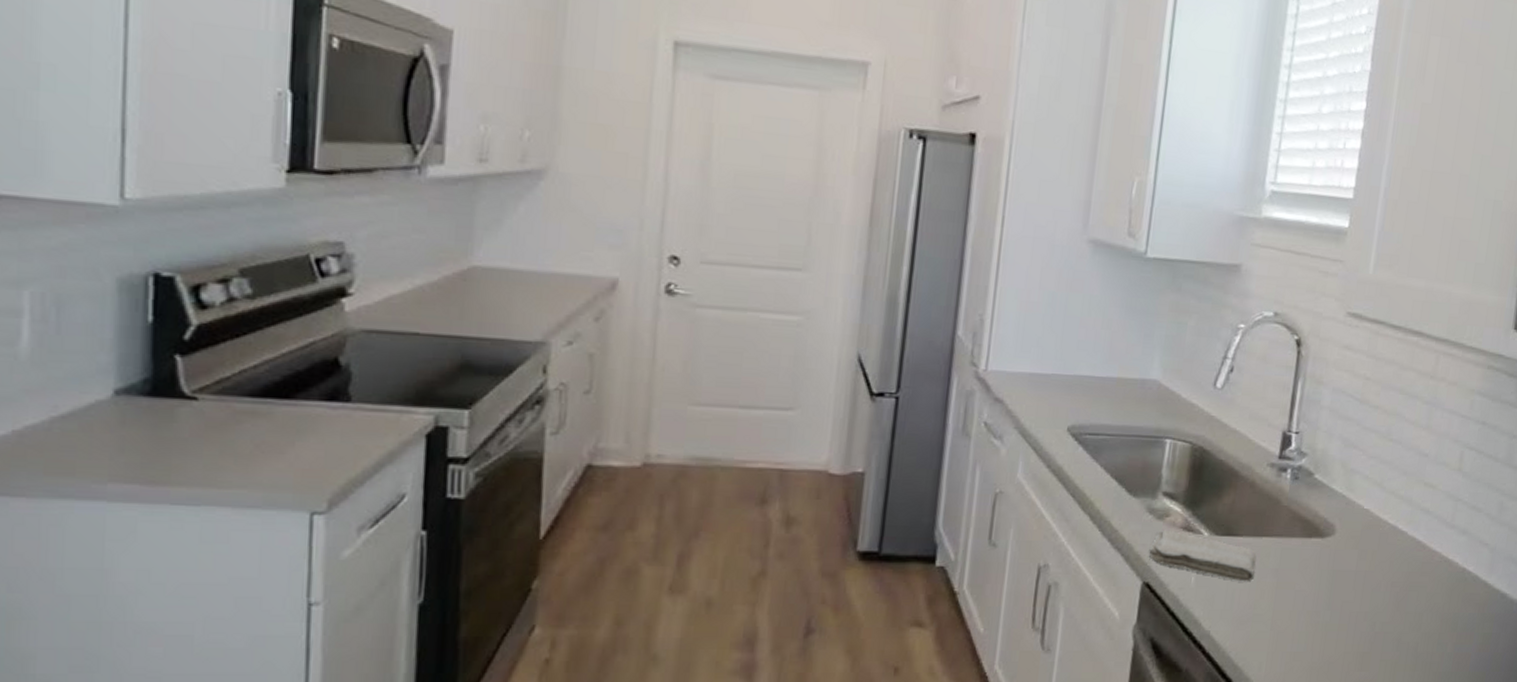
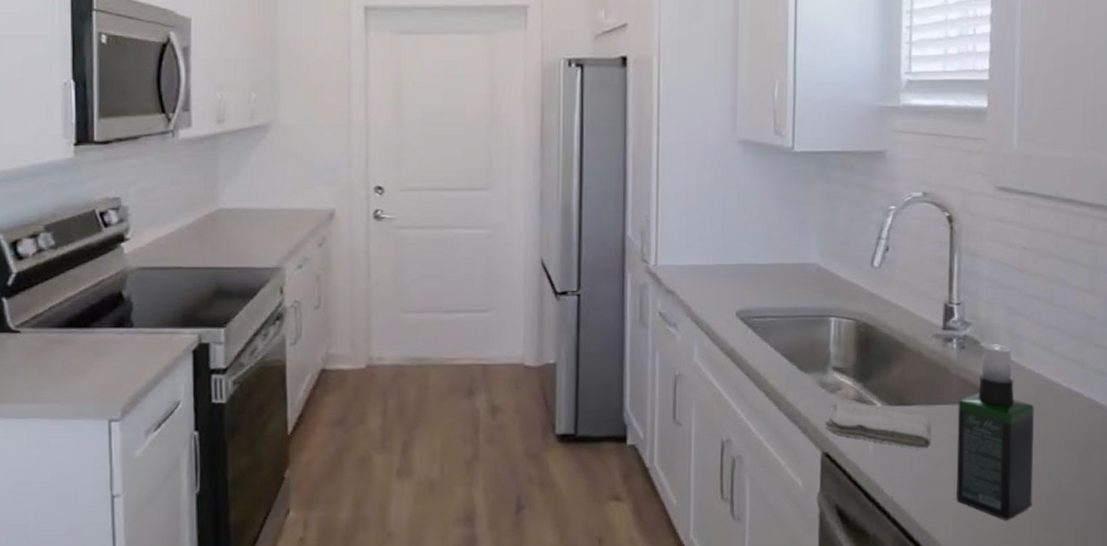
spray bottle: none [1273,476,1359,658] -> present [956,344,1034,520]

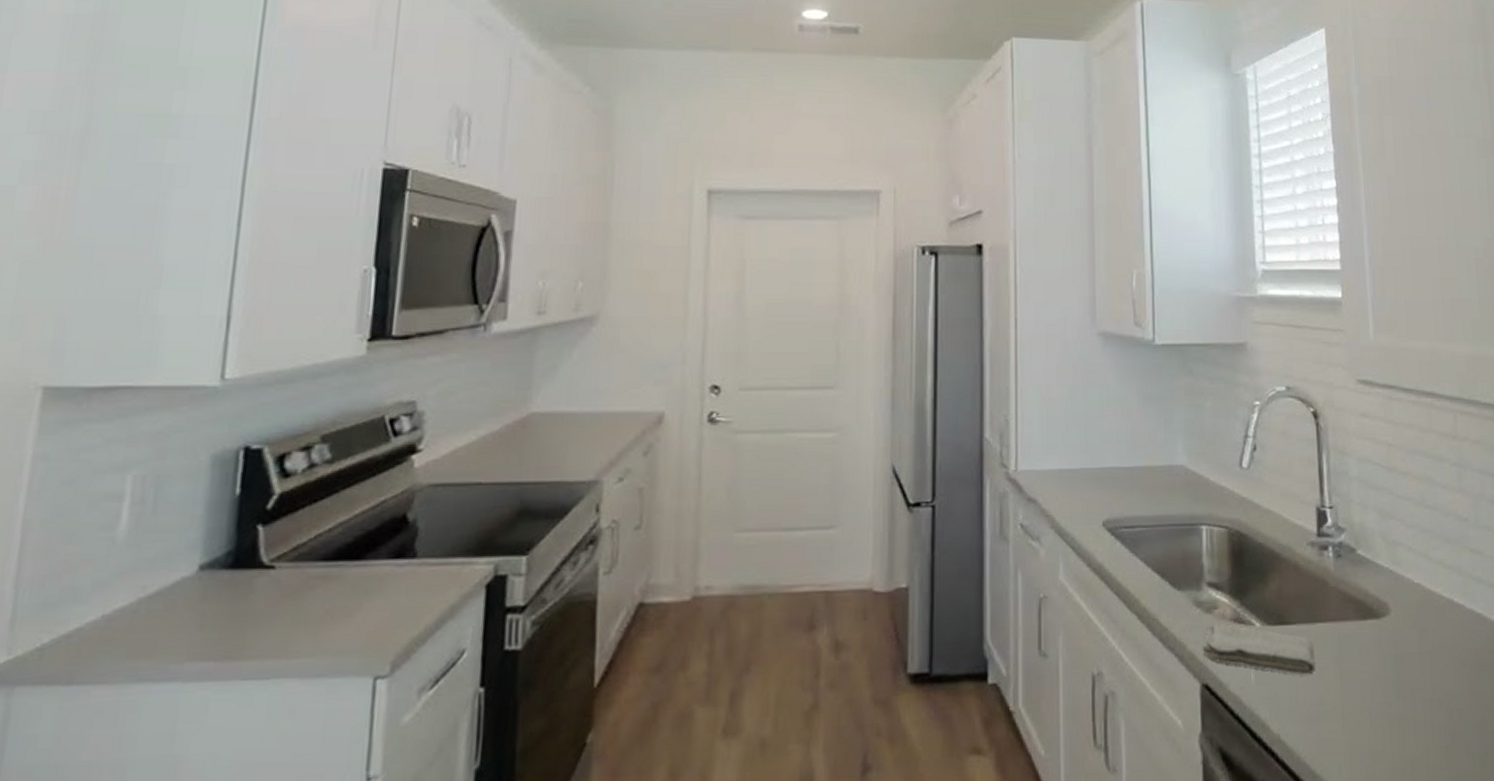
spray bottle: present [956,344,1034,520] -> none [1339,551,1426,757]

